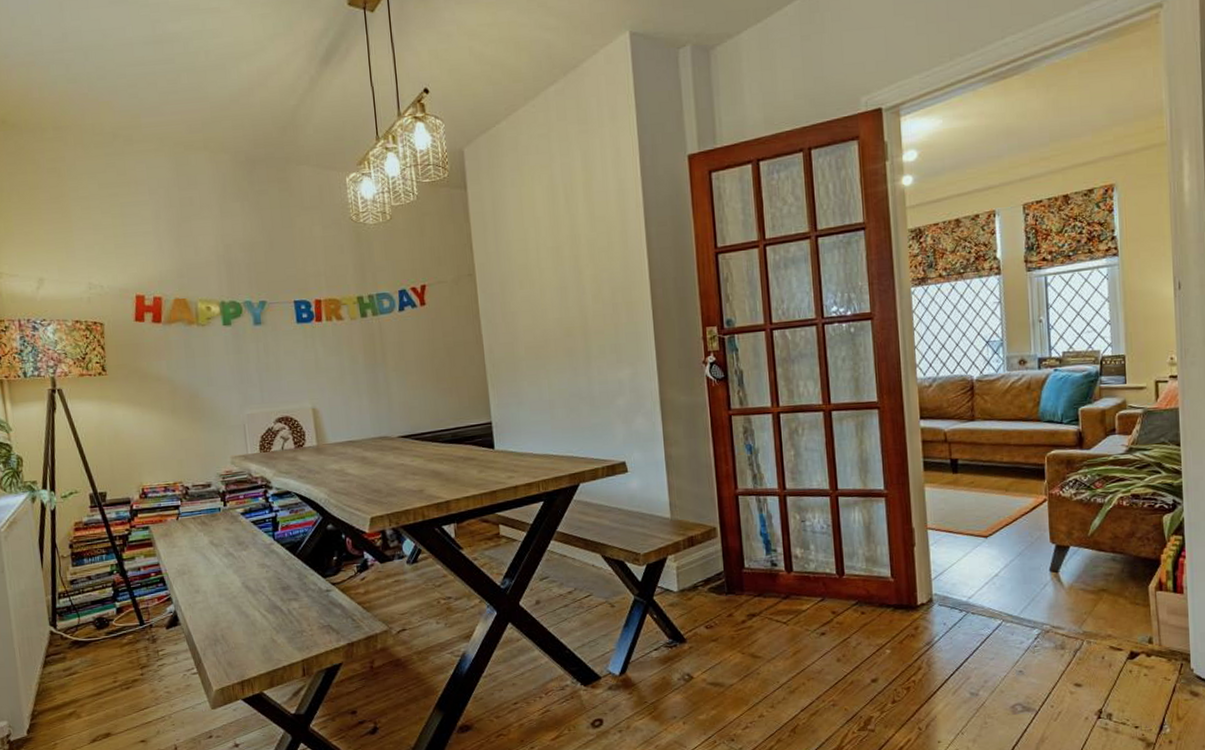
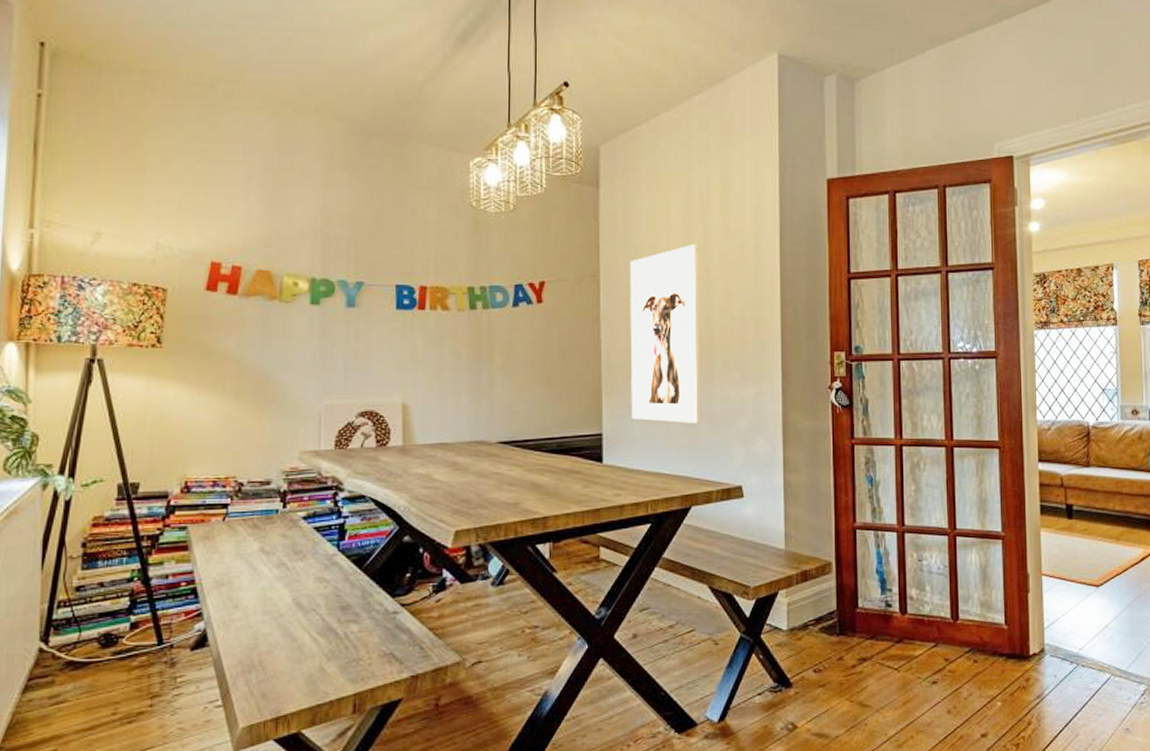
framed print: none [503,234,582,407] -> present [630,243,701,423]

